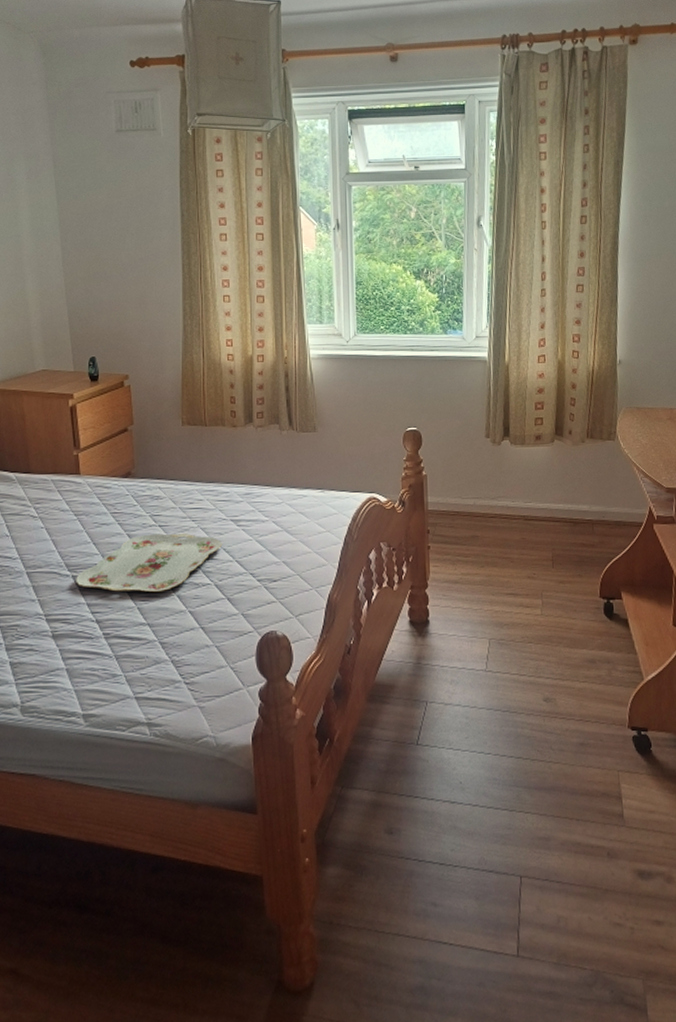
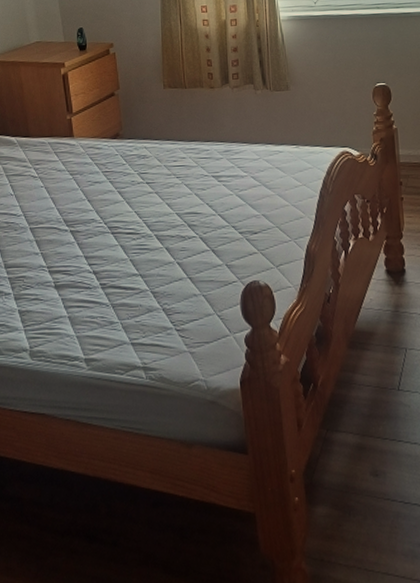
serving tray: present [76,533,222,593] -> none [74,190,205,246]

